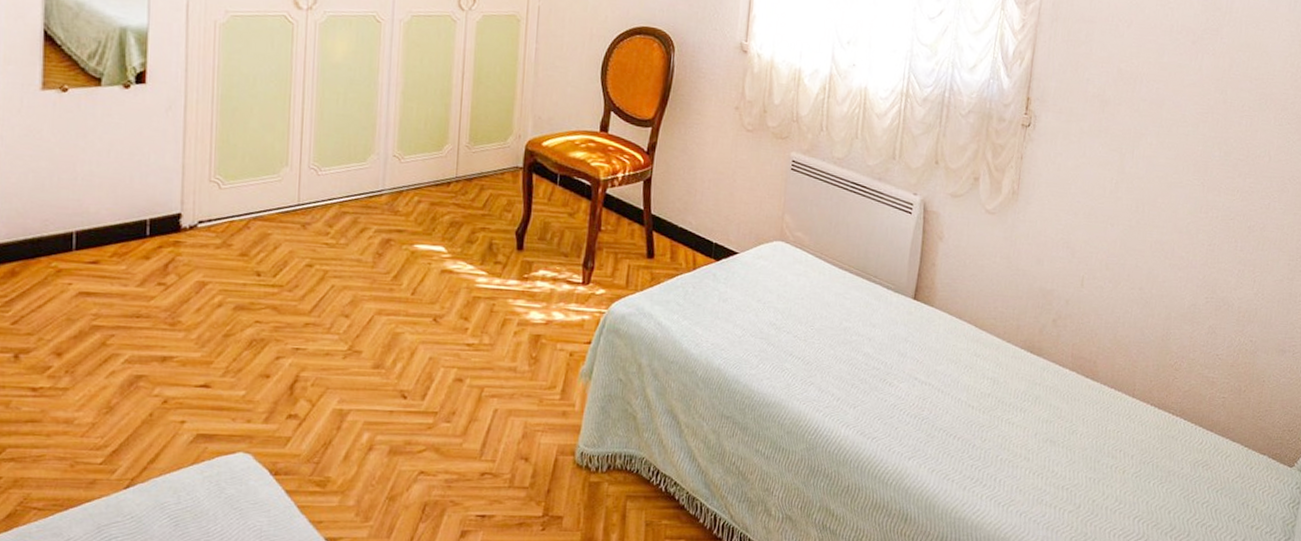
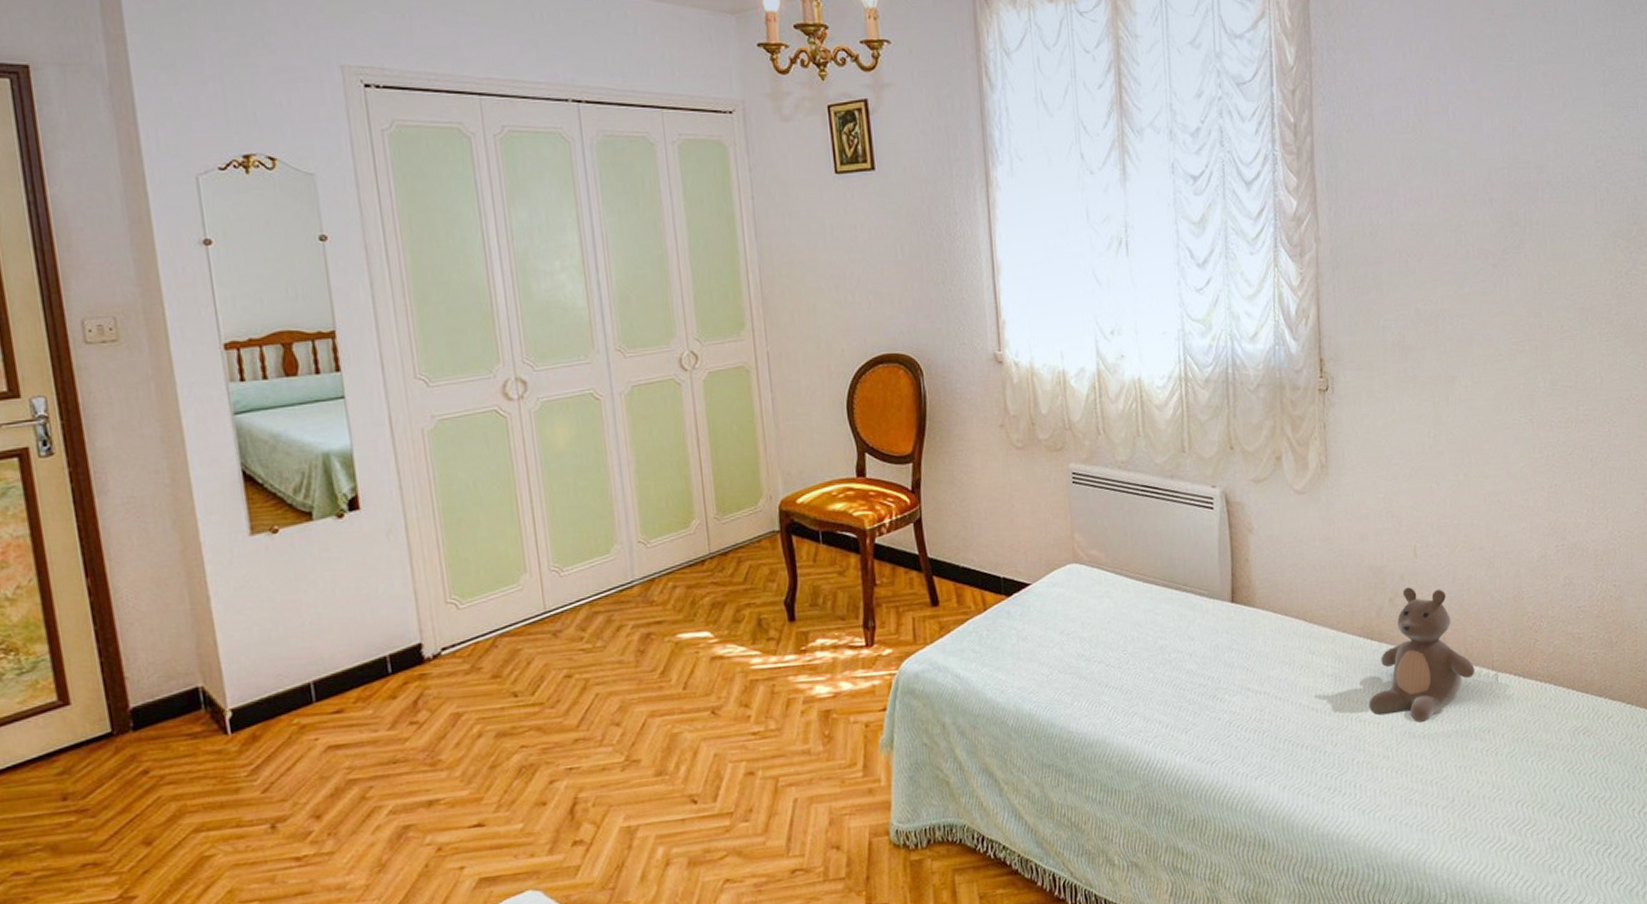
teddy bear: none [1019,312,1118,434] -> present [1368,587,1475,724]

